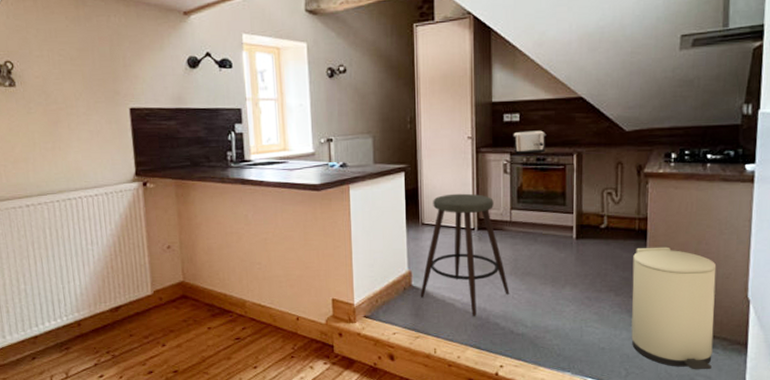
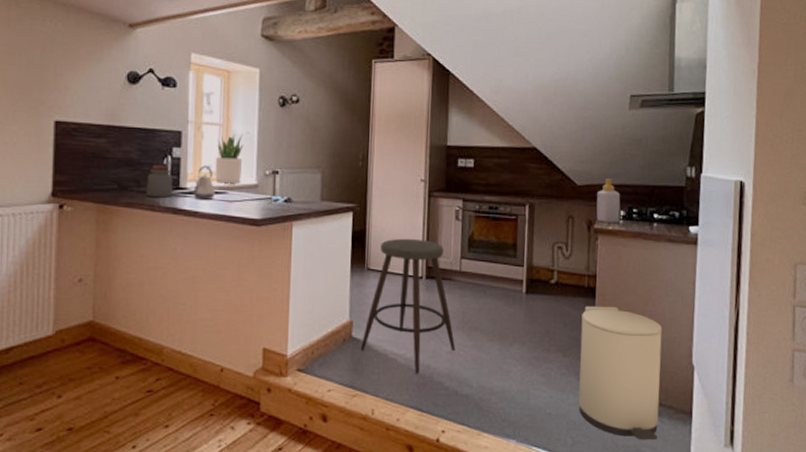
jar: none [215,140,239,171] -> present [145,164,173,198]
kettle: none [257,138,277,170] -> present [193,165,216,200]
planter: none [274,108,299,154] -> present [215,135,244,184]
toaster: present [513,130,547,154] -> none [466,177,500,202]
soap bottle: none [646,122,672,166] -> present [596,178,621,223]

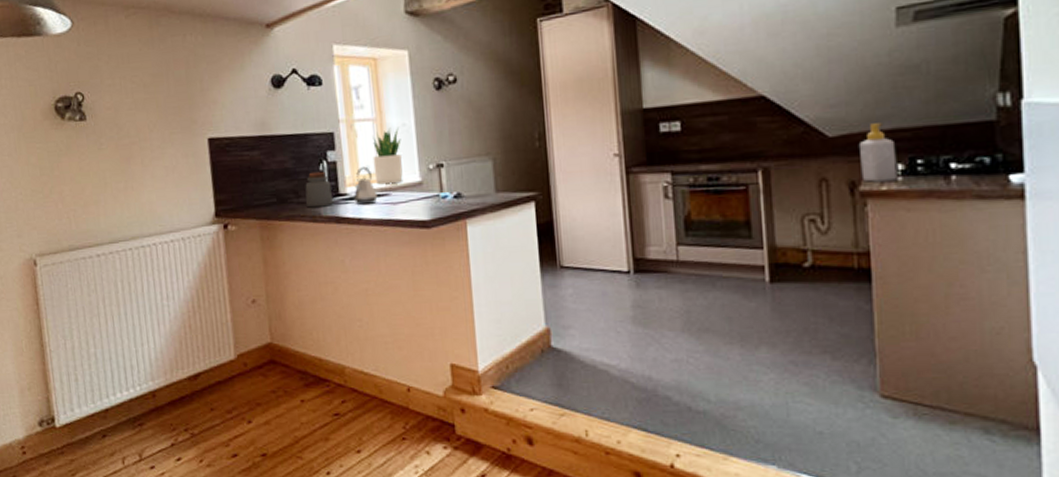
bar stool: present [360,238,456,375] -> none [562,226,683,389]
pedal bin: present [578,306,663,440] -> none [854,291,987,466]

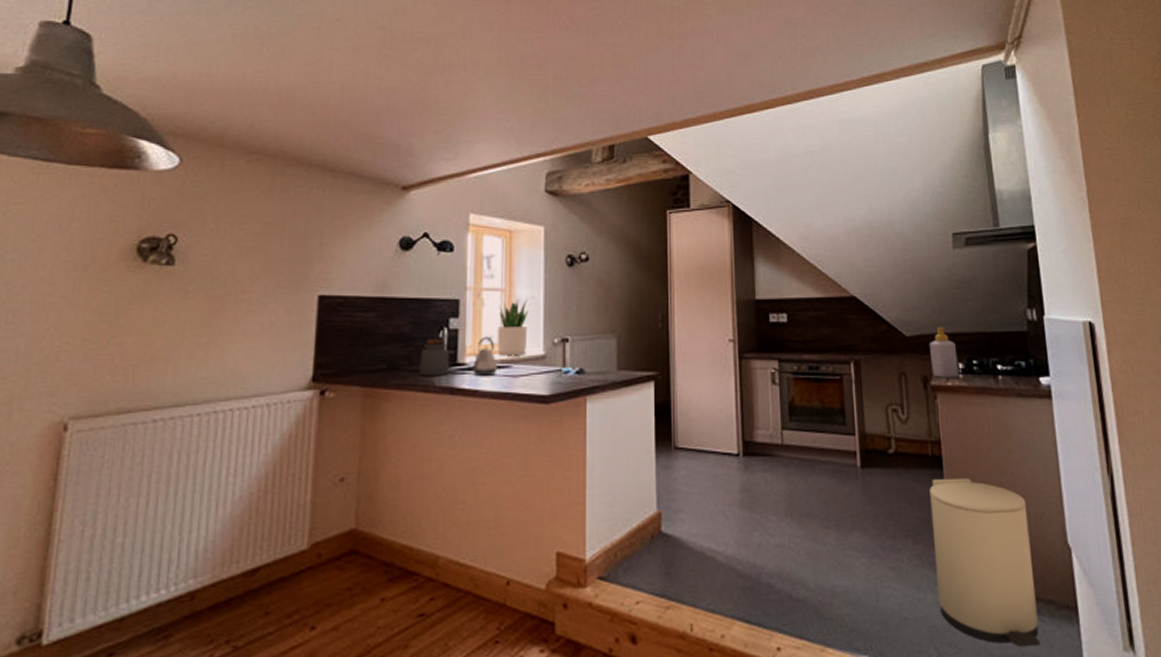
pedal bin: none [854,291,987,466] -> present [929,477,1040,647]

